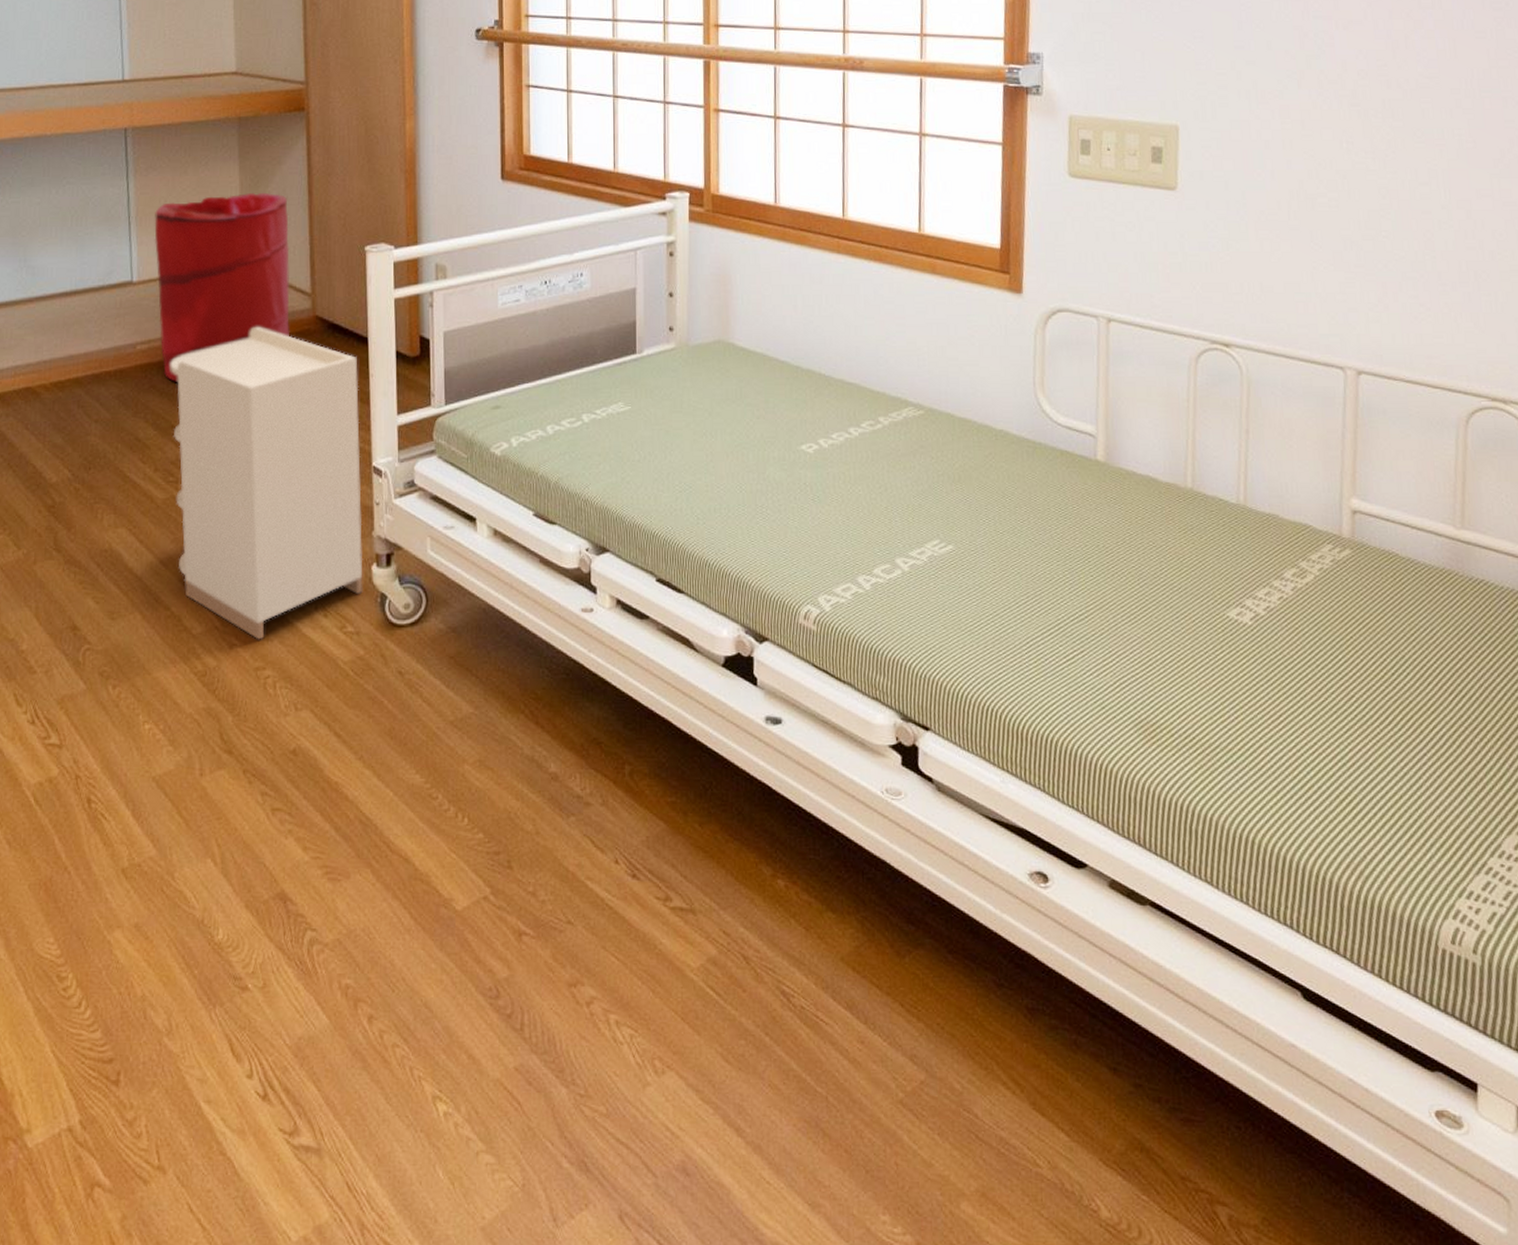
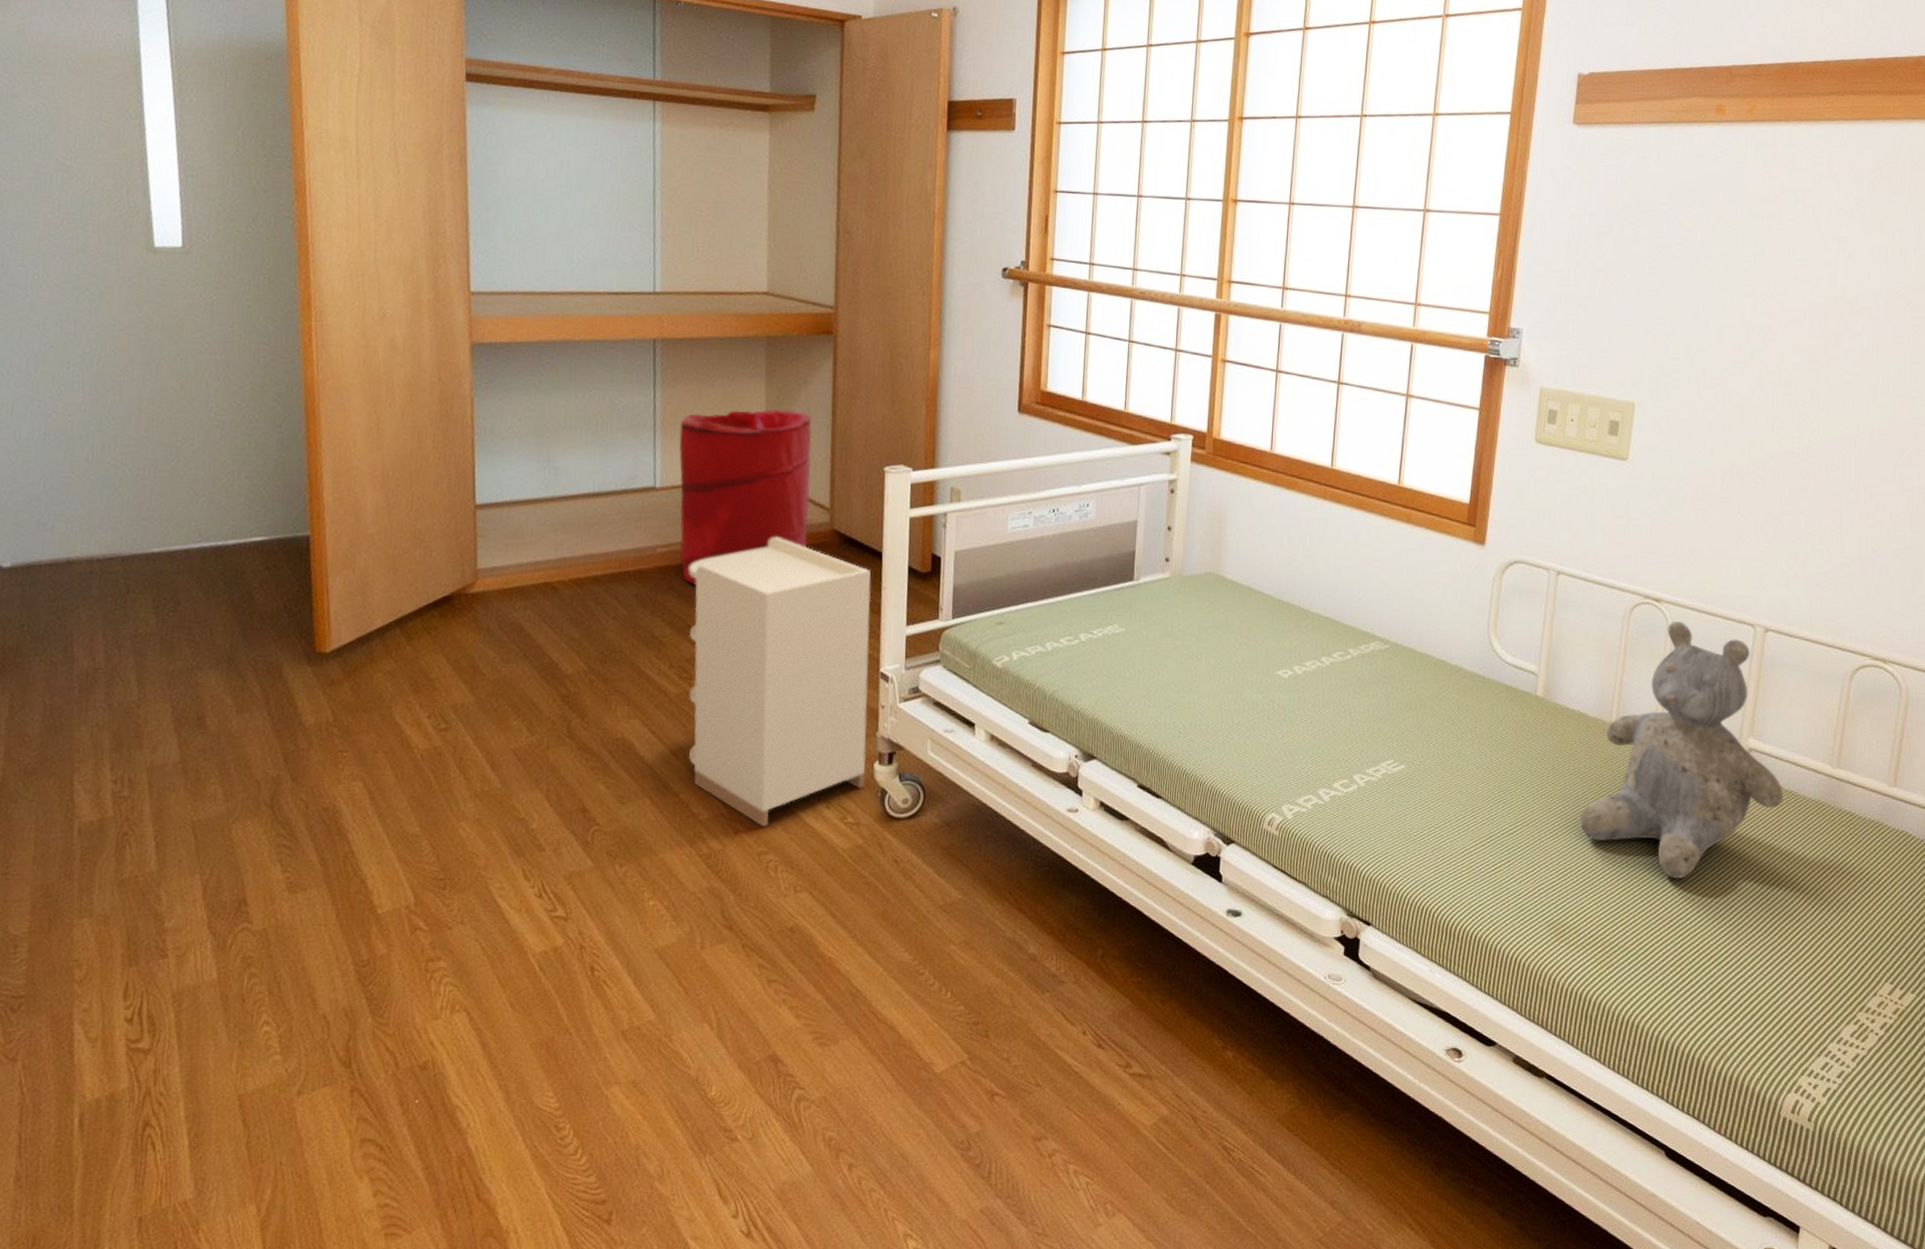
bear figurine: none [1160,368,1401,665] -> present [1579,621,1784,879]

